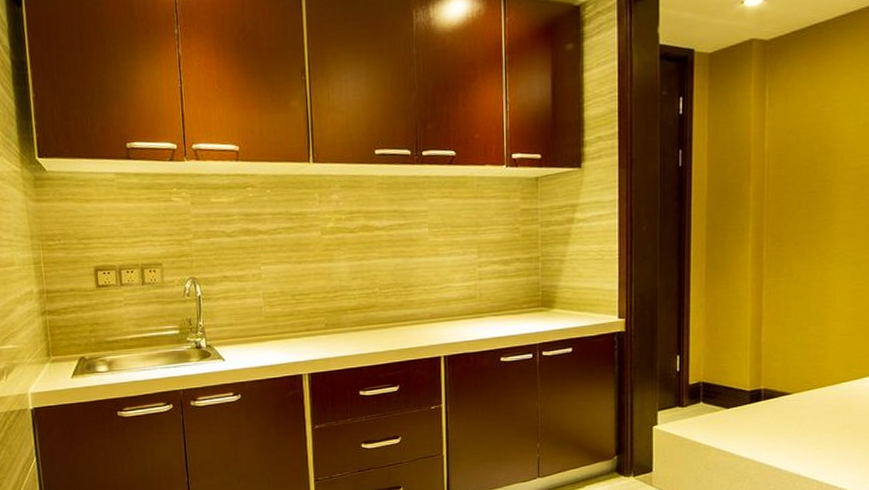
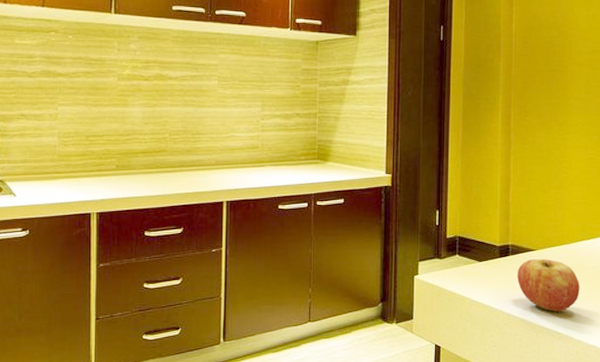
fruit: none [771,402,844,460] -> present [517,258,580,312]

